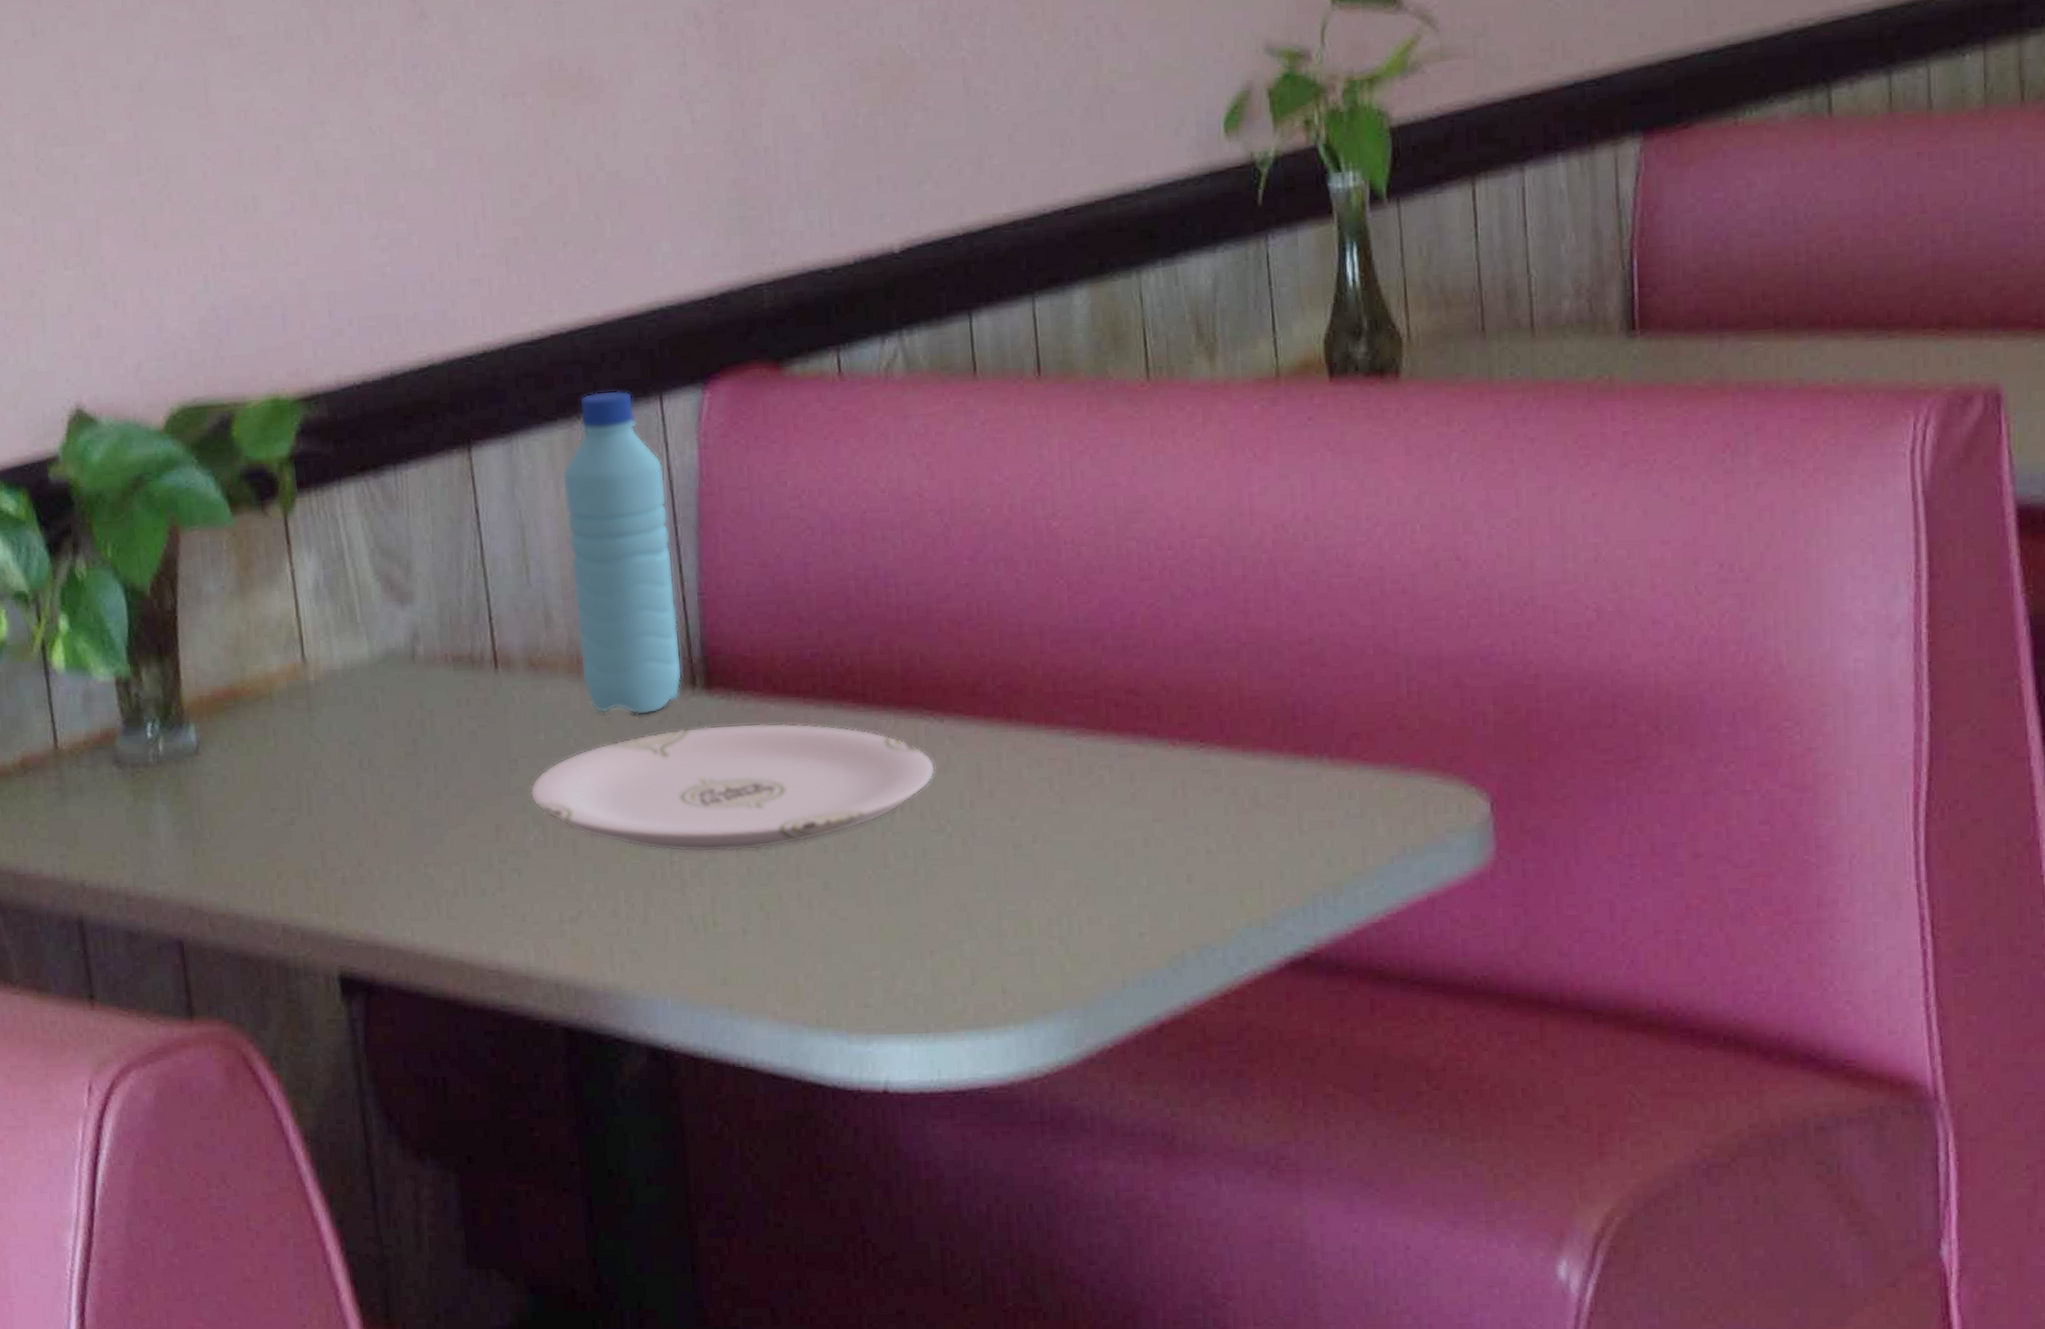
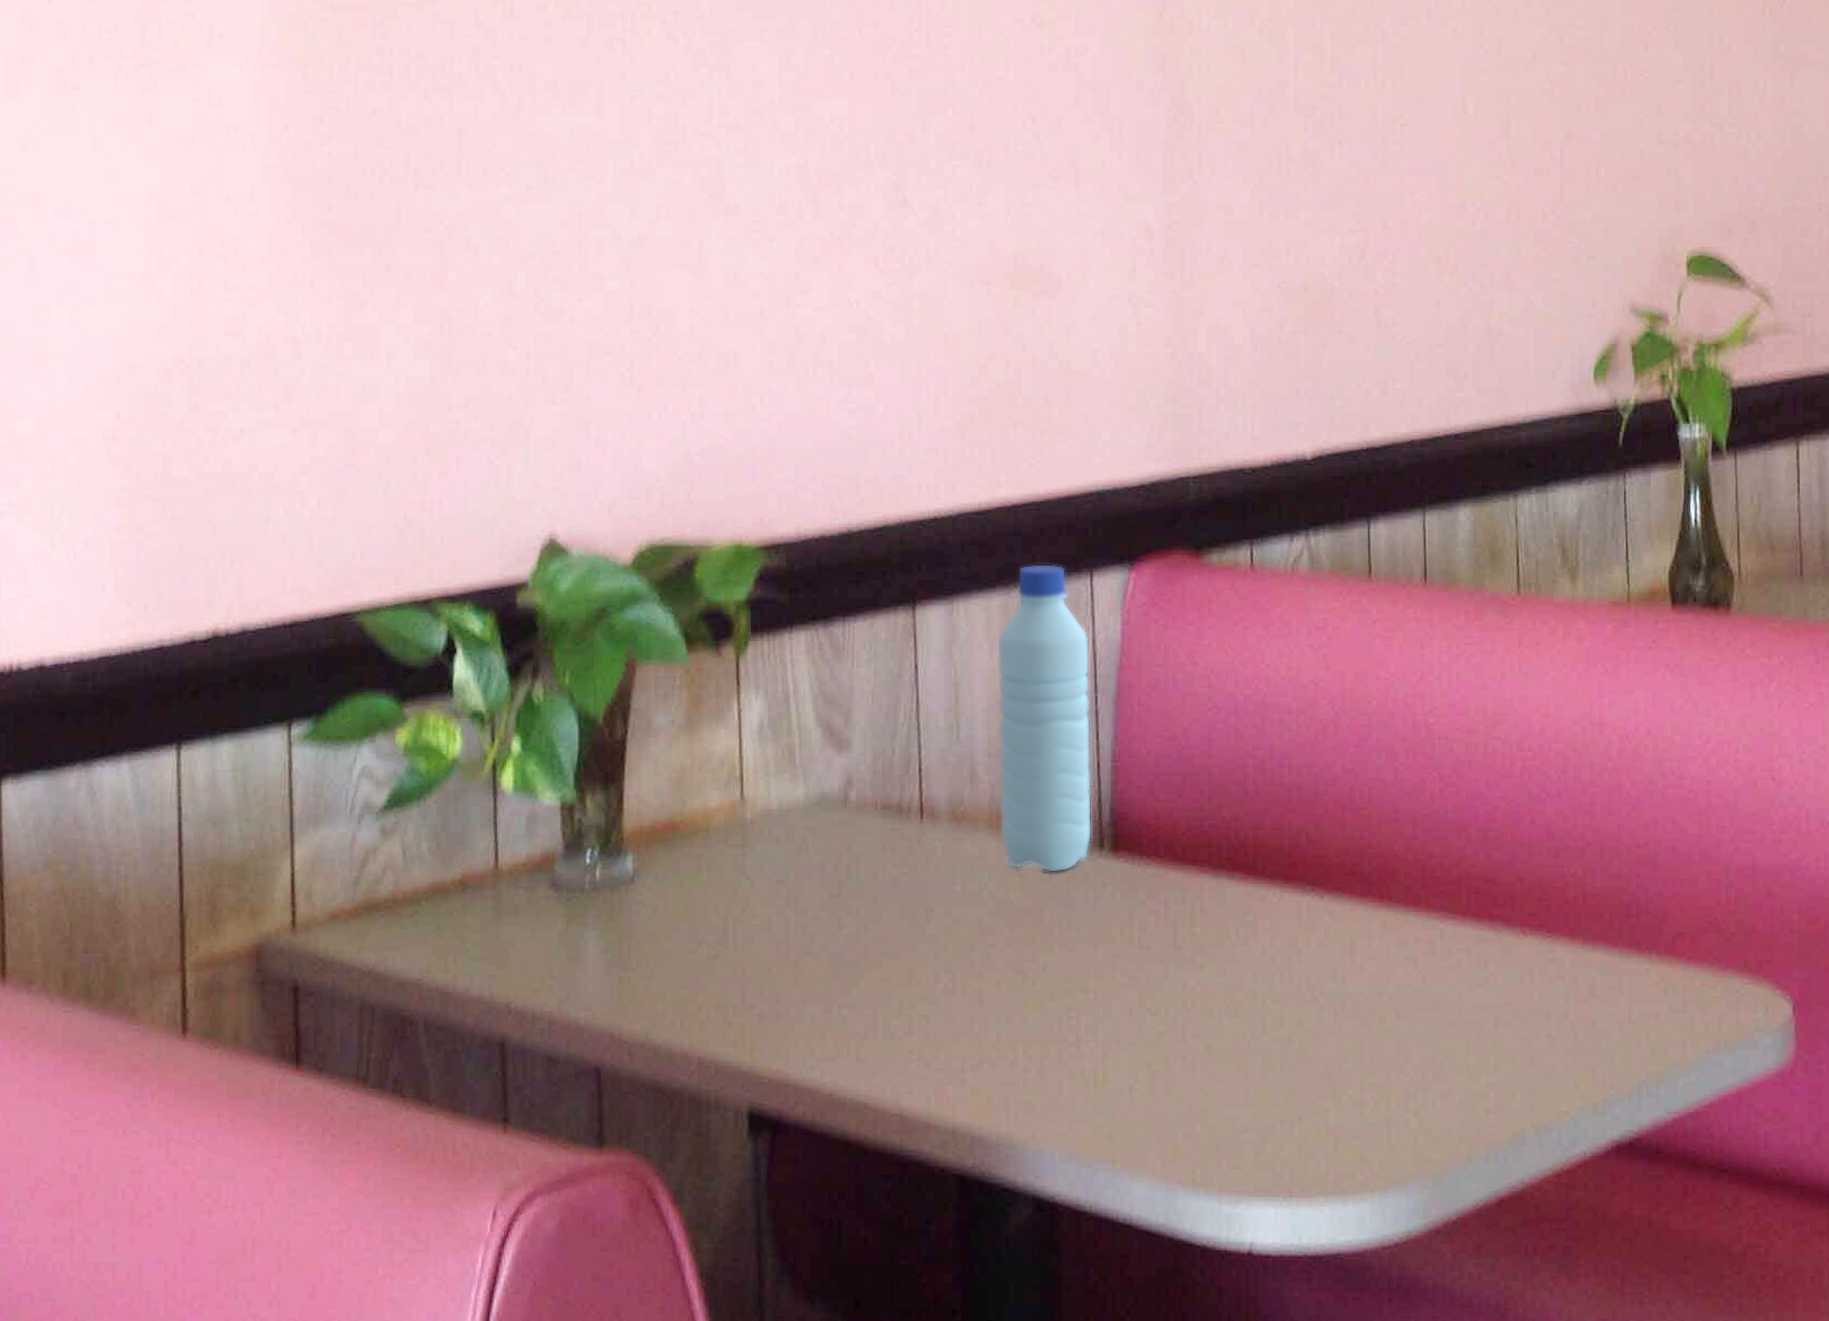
plate: present [530,723,936,852] -> none [943,887,1314,1010]

